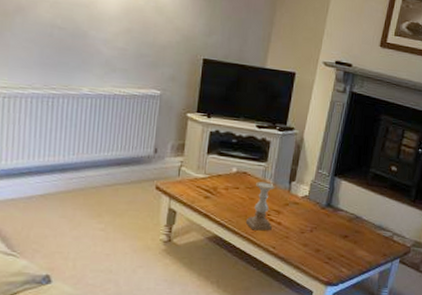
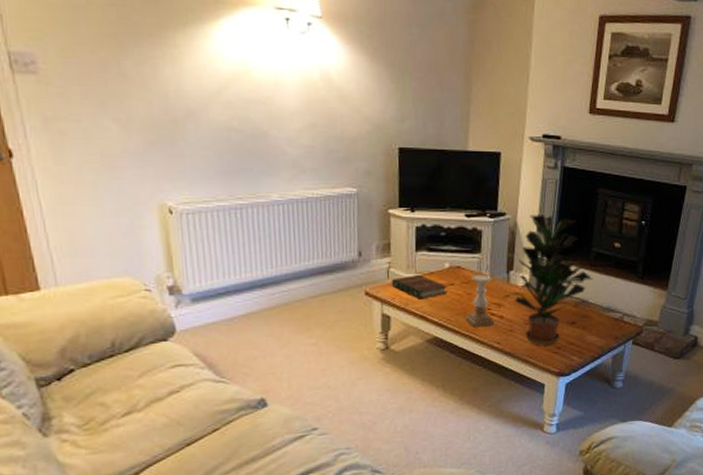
book: none [181,175,234,199] -> present [391,274,448,299]
potted plant: none [293,132,369,255] -> present [515,213,593,345]

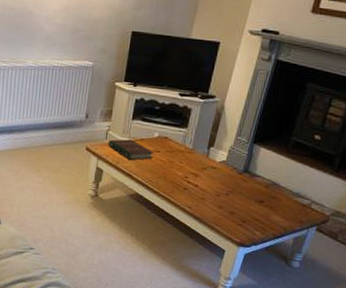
candle holder: present [465,274,494,327] -> none [164,146,194,192]
potted plant: present [515,213,593,345] -> none [210,100,288,217]

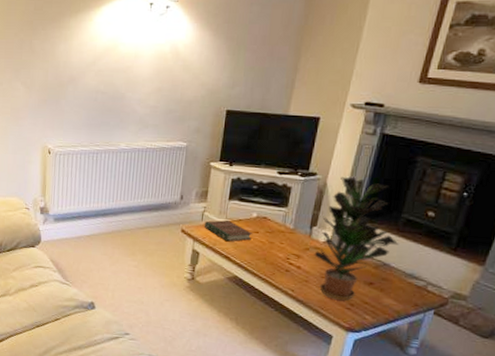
potted plant: none [210,100,288,217] -> present [314,176,399,301]

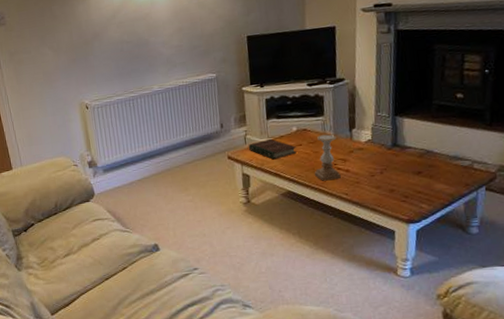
candle holder: none [264,226,295,274] -> present [314,134,341,181]
potted plant: present [314,176,399,301] -> none [359,75,437,195]

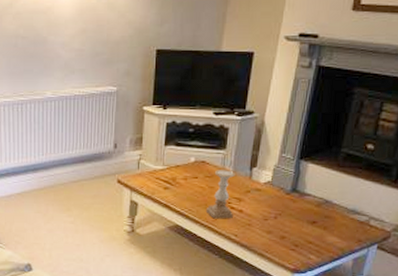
book: present [248,138,297,160] -> none [140,166,192,190]

